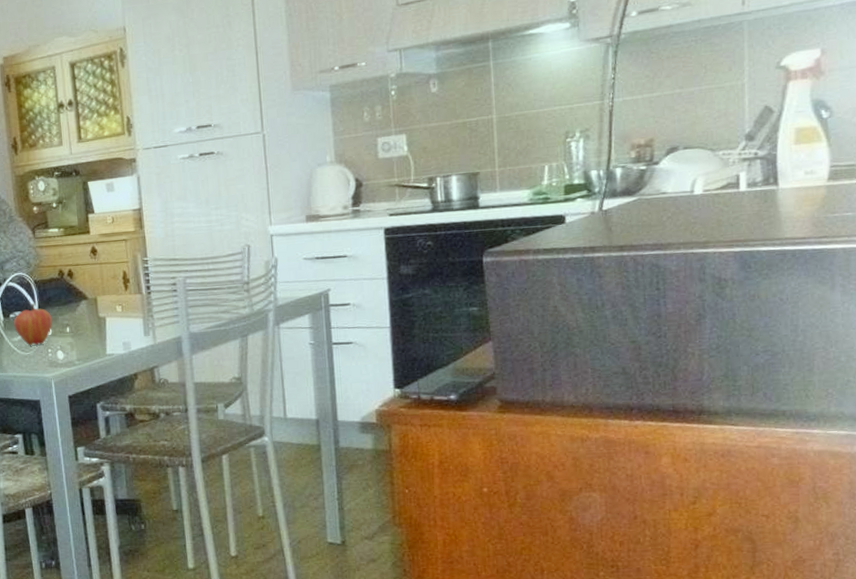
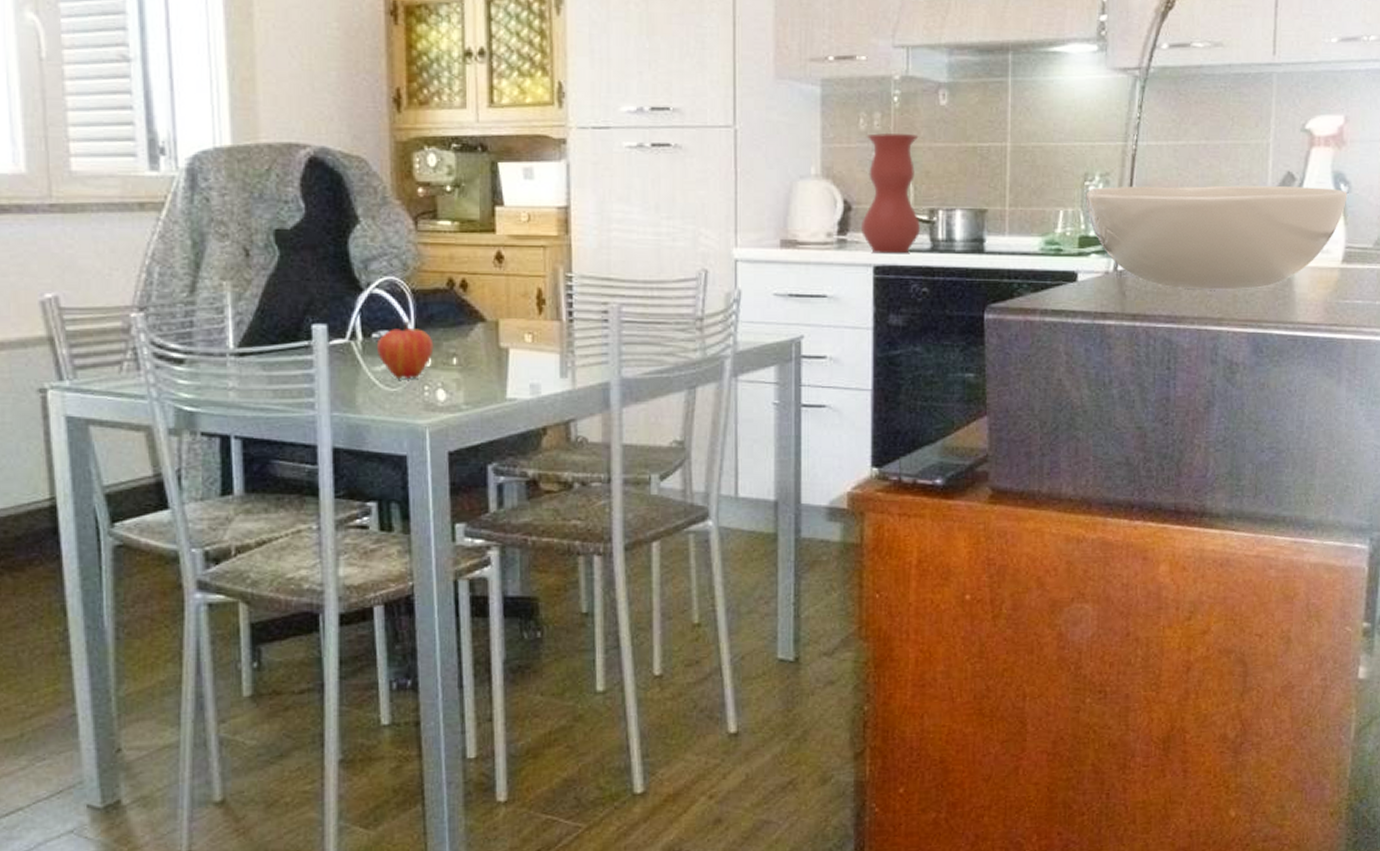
vase: none [370,119,423,219] -> present [861,132,921,254]
bowl: none [568,115,830,220] -> present [1086,185,1348,290]

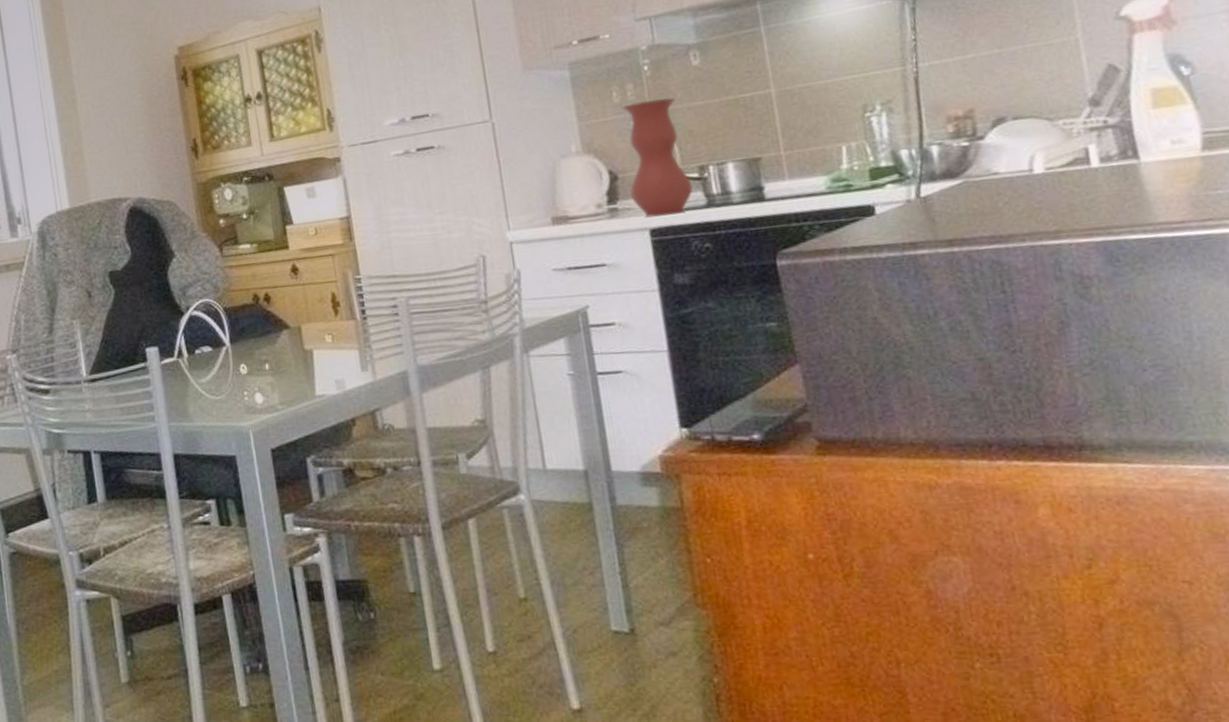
fruit: present [376,321,434,378] -> none [199,336,248,388]
bowl: present [1086,185,1348,290] -> none [868,72,1193,207]

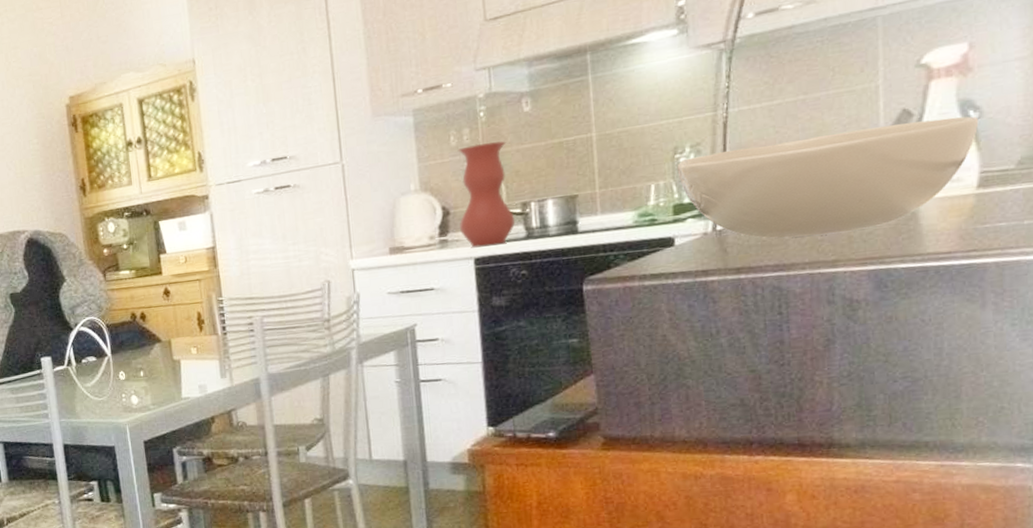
bowl: none [868,72,1193,207] -> present [677,116,979,239]

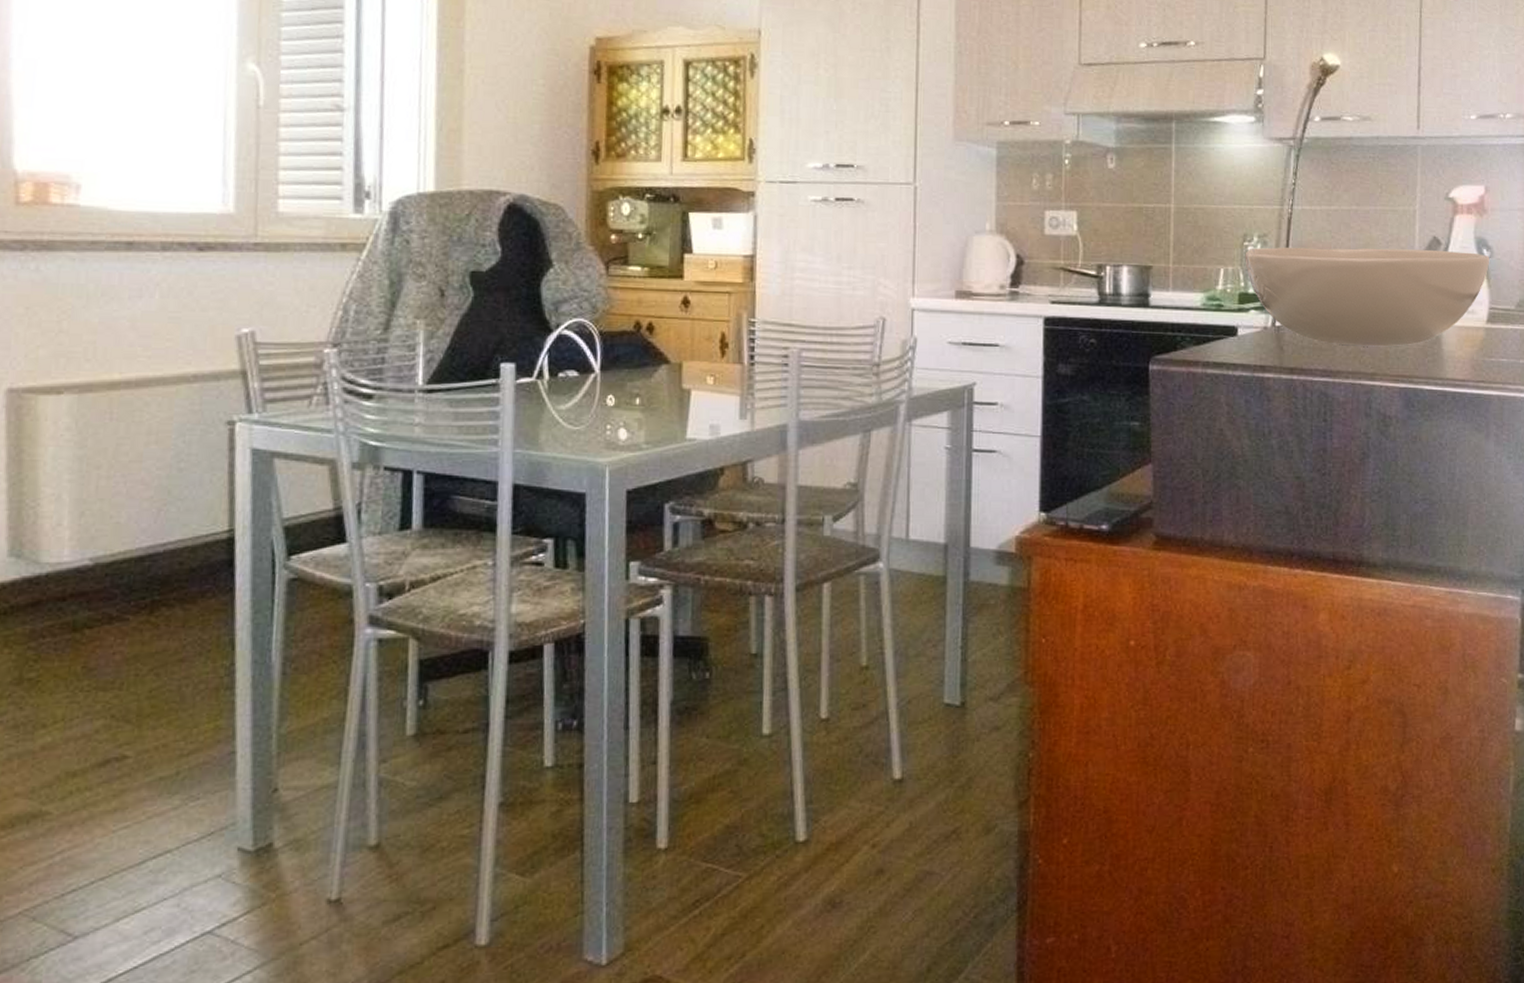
vase: present [457,141,516,248] -> none [1033,192,1090,307]

